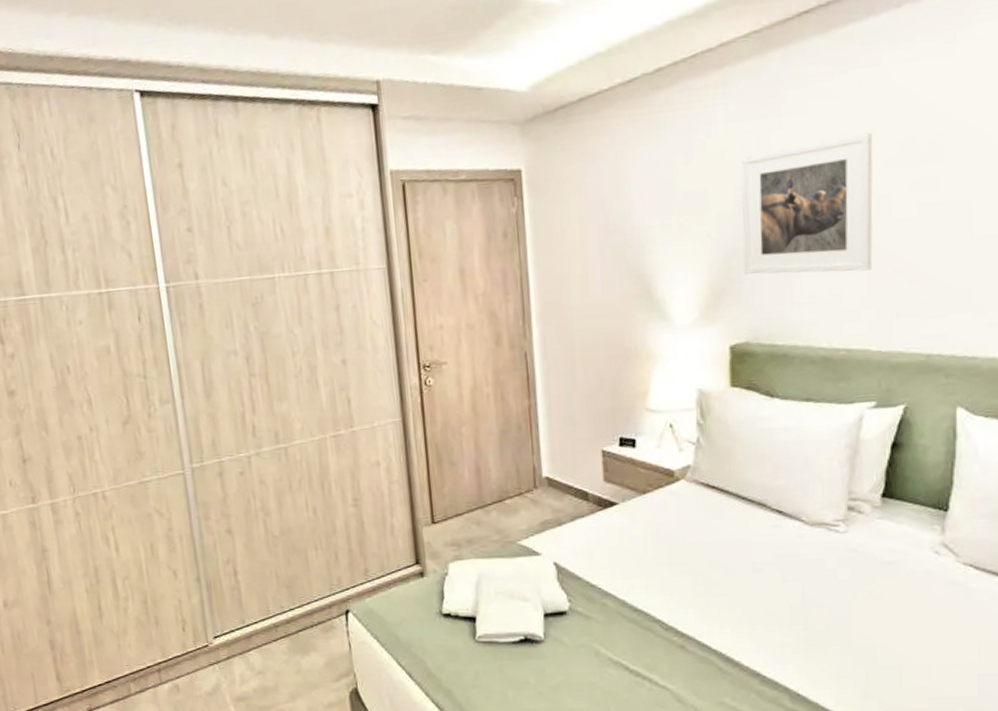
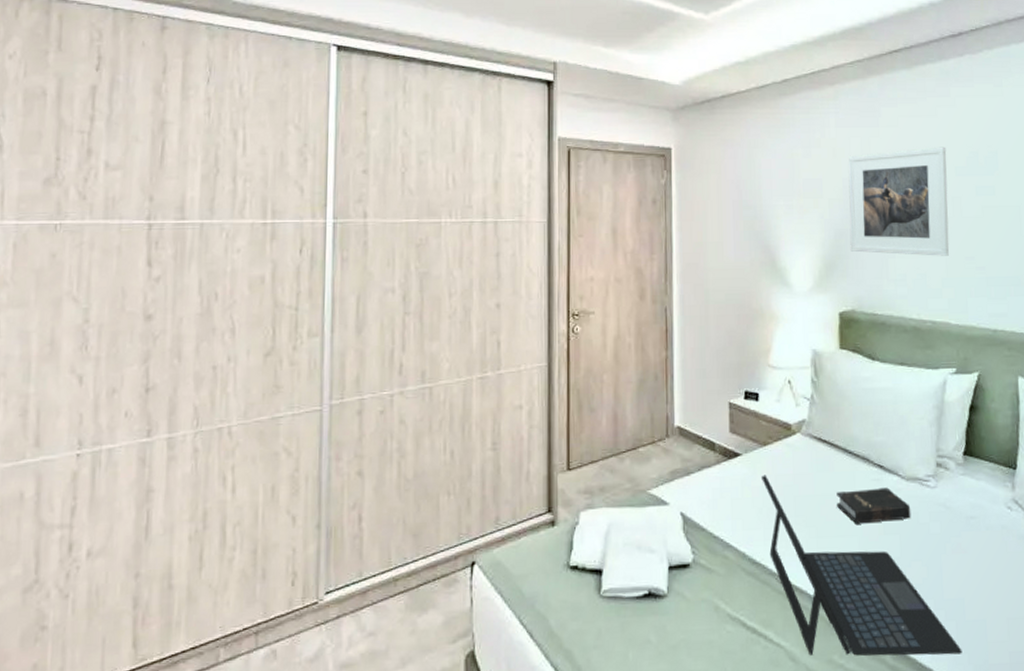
laptop: none [641,523,872,700] -> present [762,475,962,656]
hardback book: none [727,533,816,572] -> present [836,487,911,524]

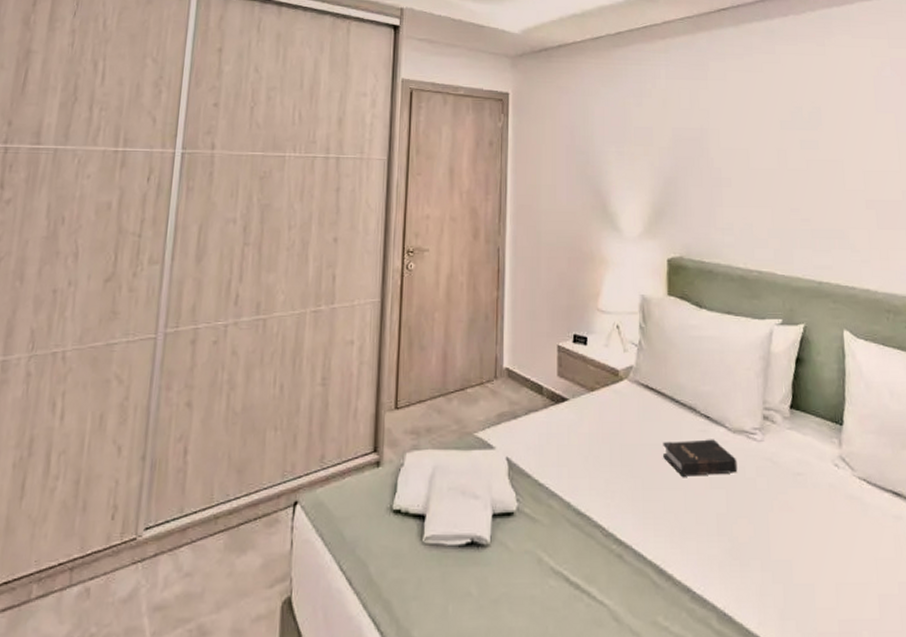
laptop: present [762,475,962,656] -> none [588,421,790,621]
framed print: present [848,147,949,256] -> none [677,101,775,207]

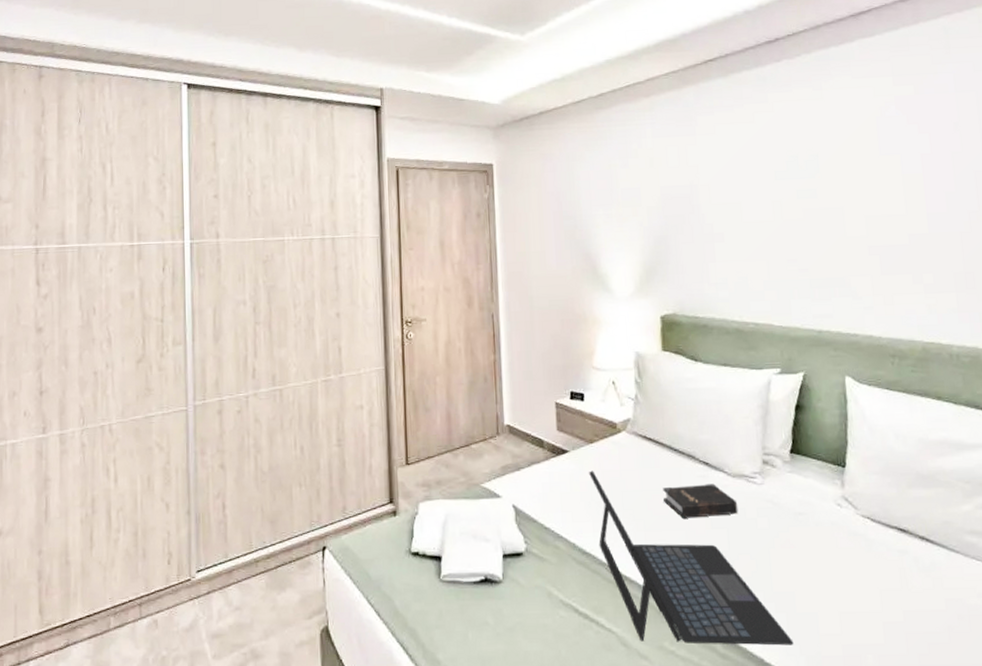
laptop: none [588,421,790,621] -> present [589,470,794,646]

